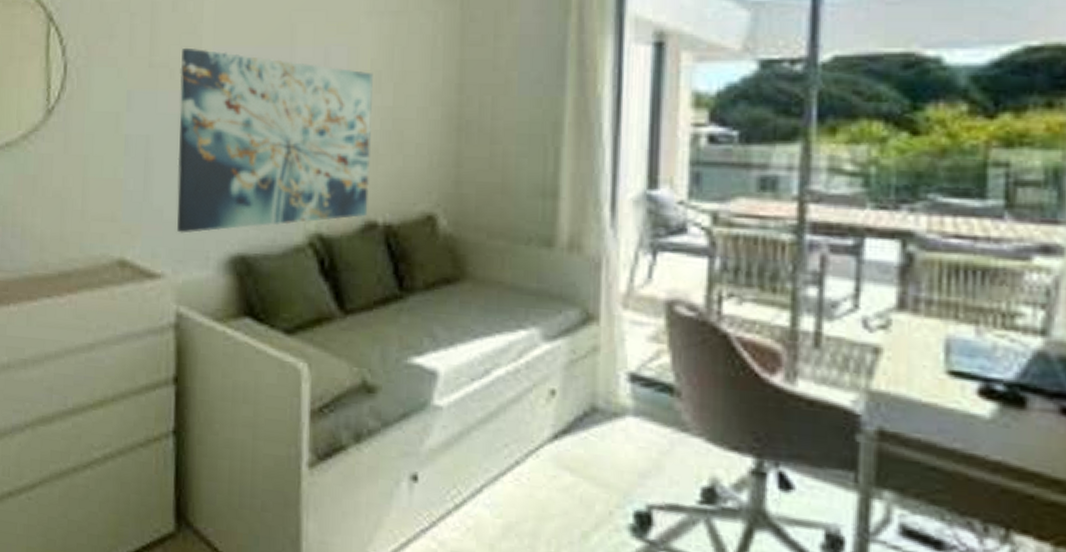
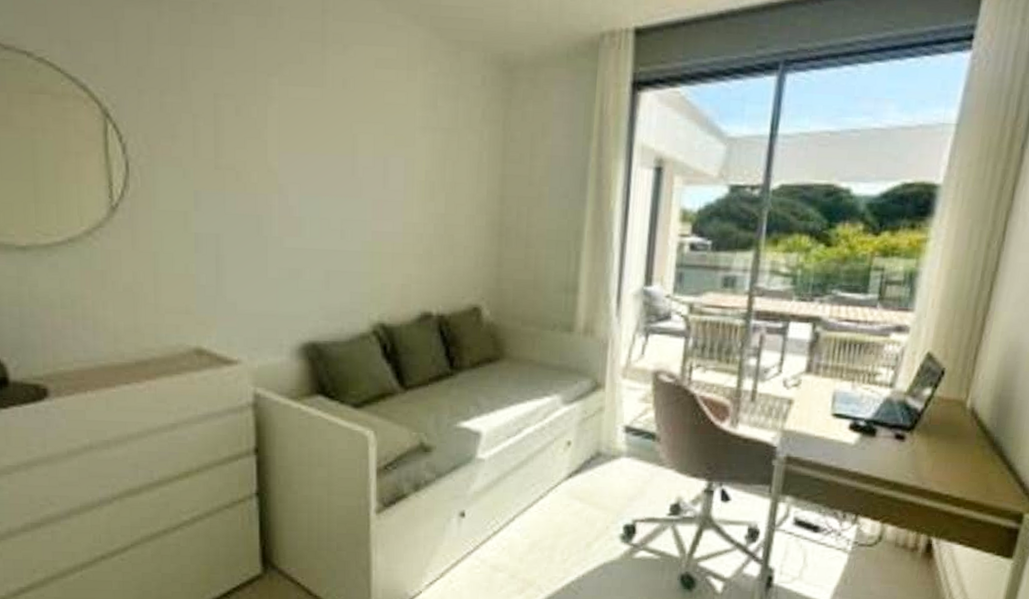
wall art: present [177,47,373,233] -> none [246,151,427,324]

